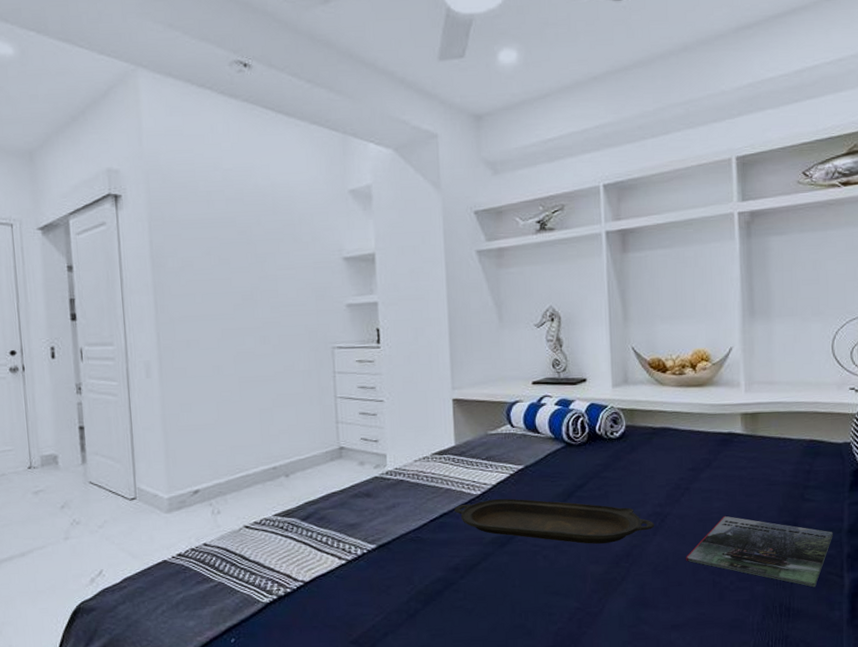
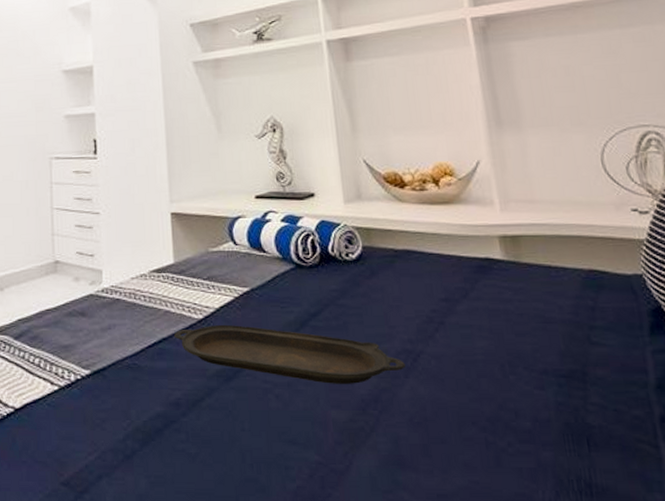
magazine: present [686,515,833,588] -> none [448,358,637,459]

